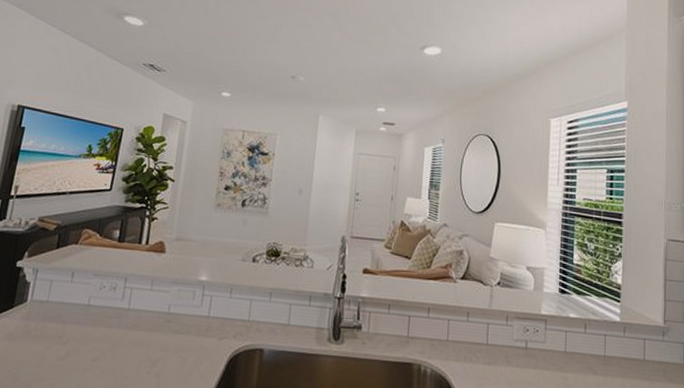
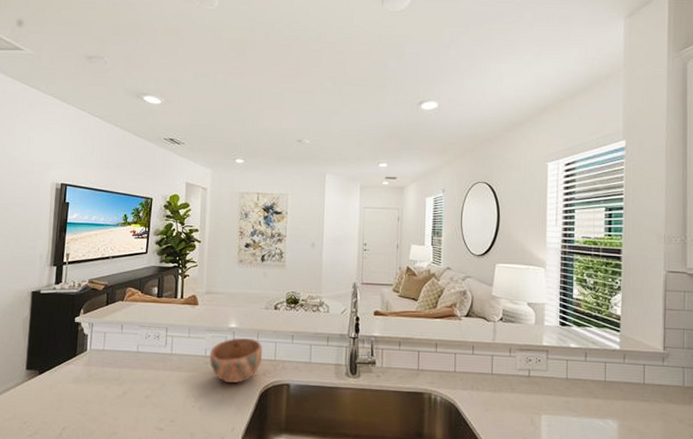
bowl: none [173,293,236,346] -> present [210,338,263,383]

